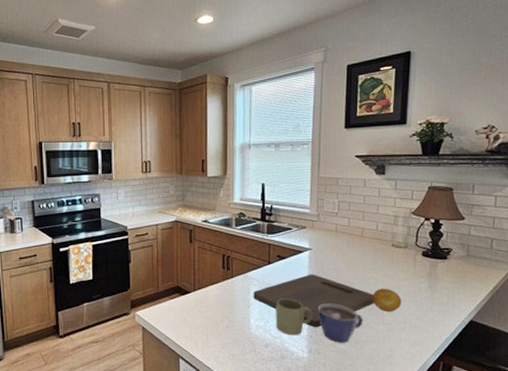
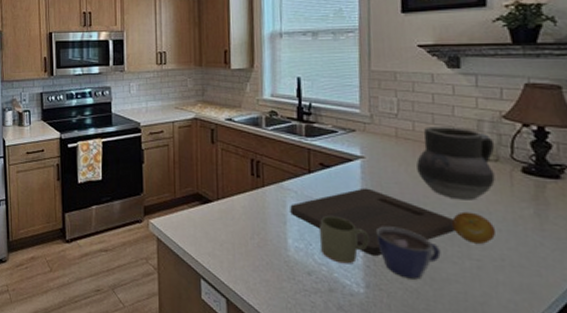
ceramic jug: none [350,222,406,279] -> present [416,127,495,201]

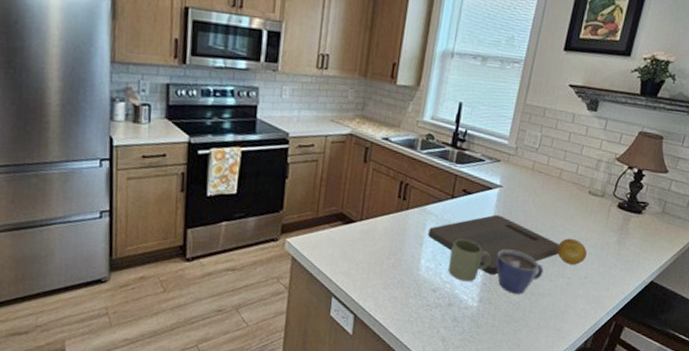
ceramic jug: present [416,127,495,201] -> none [542,162,605,229]

